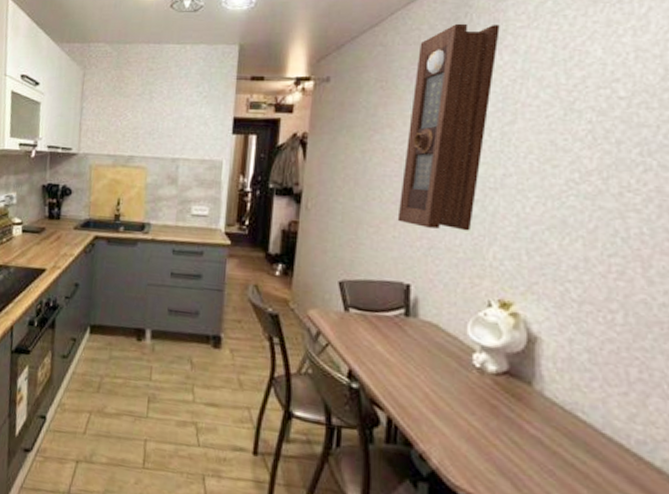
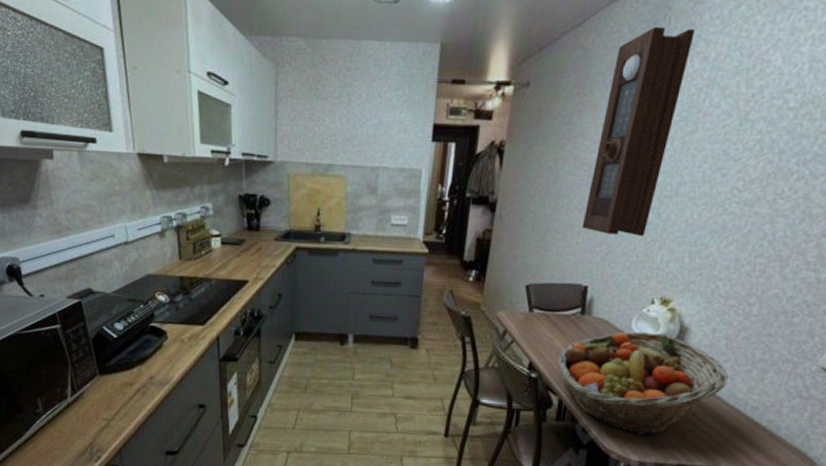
fruit basket: none [381,338,600,470] -> present [557,331,729,436]

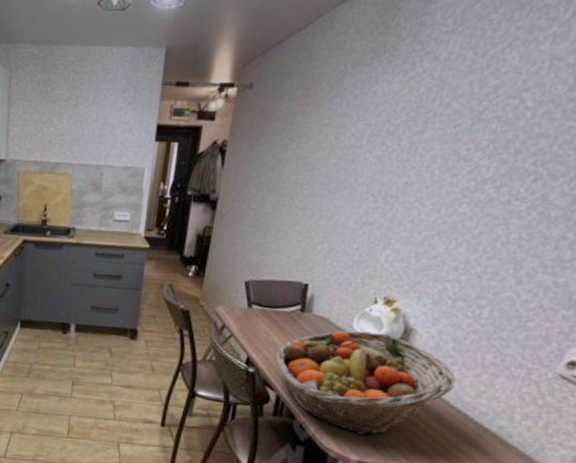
pendulum clock: present [582,26,695,237] -> none [303,27,425,236]

